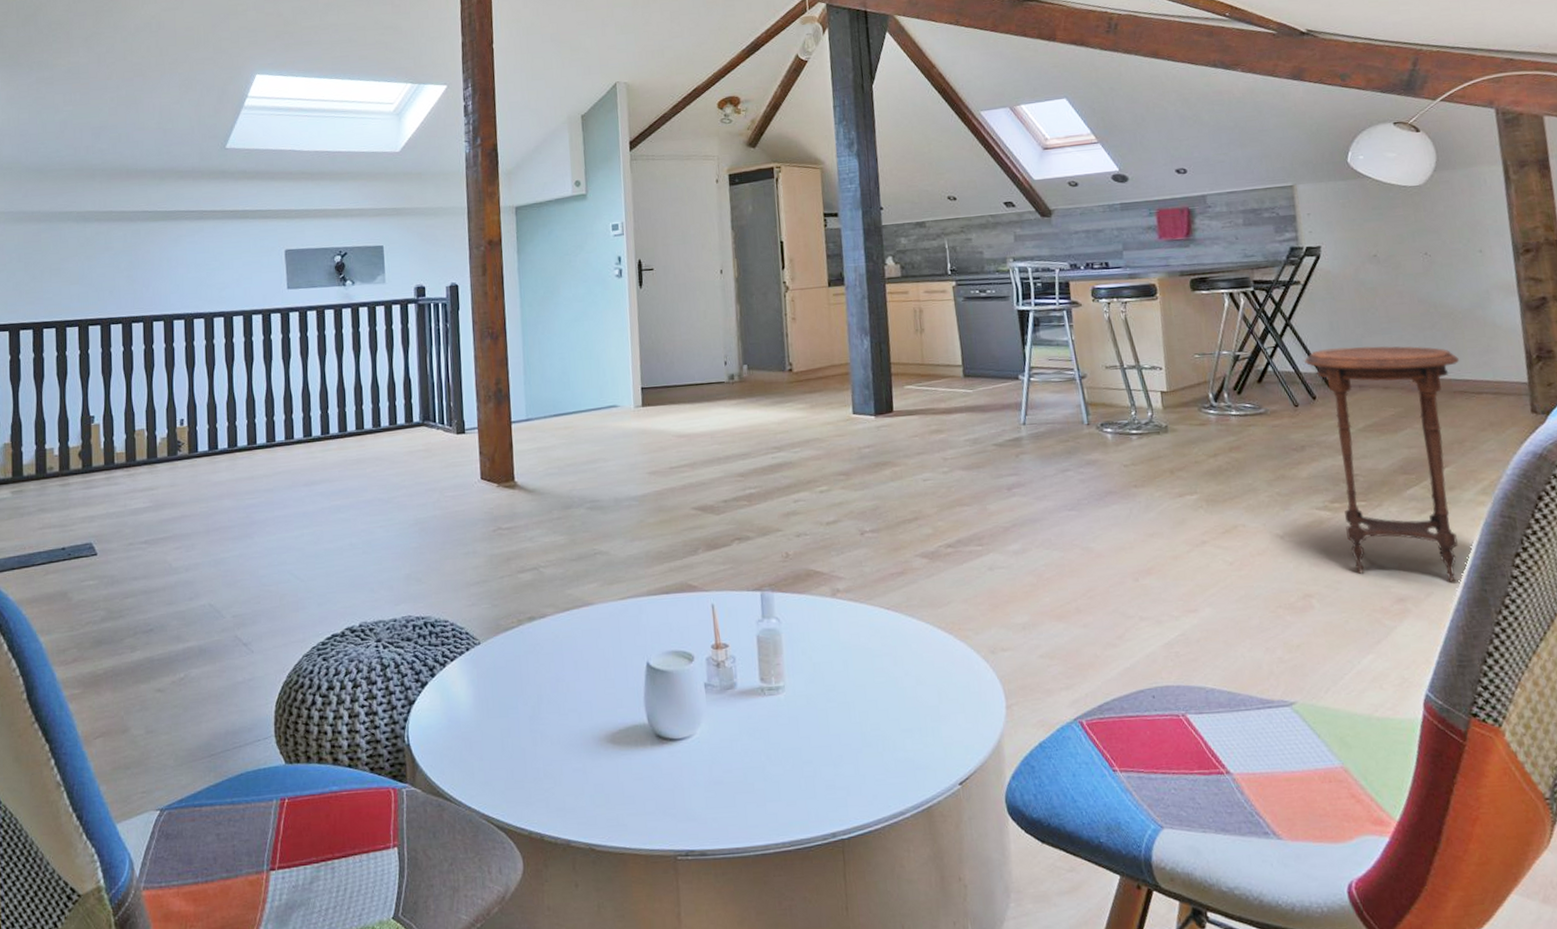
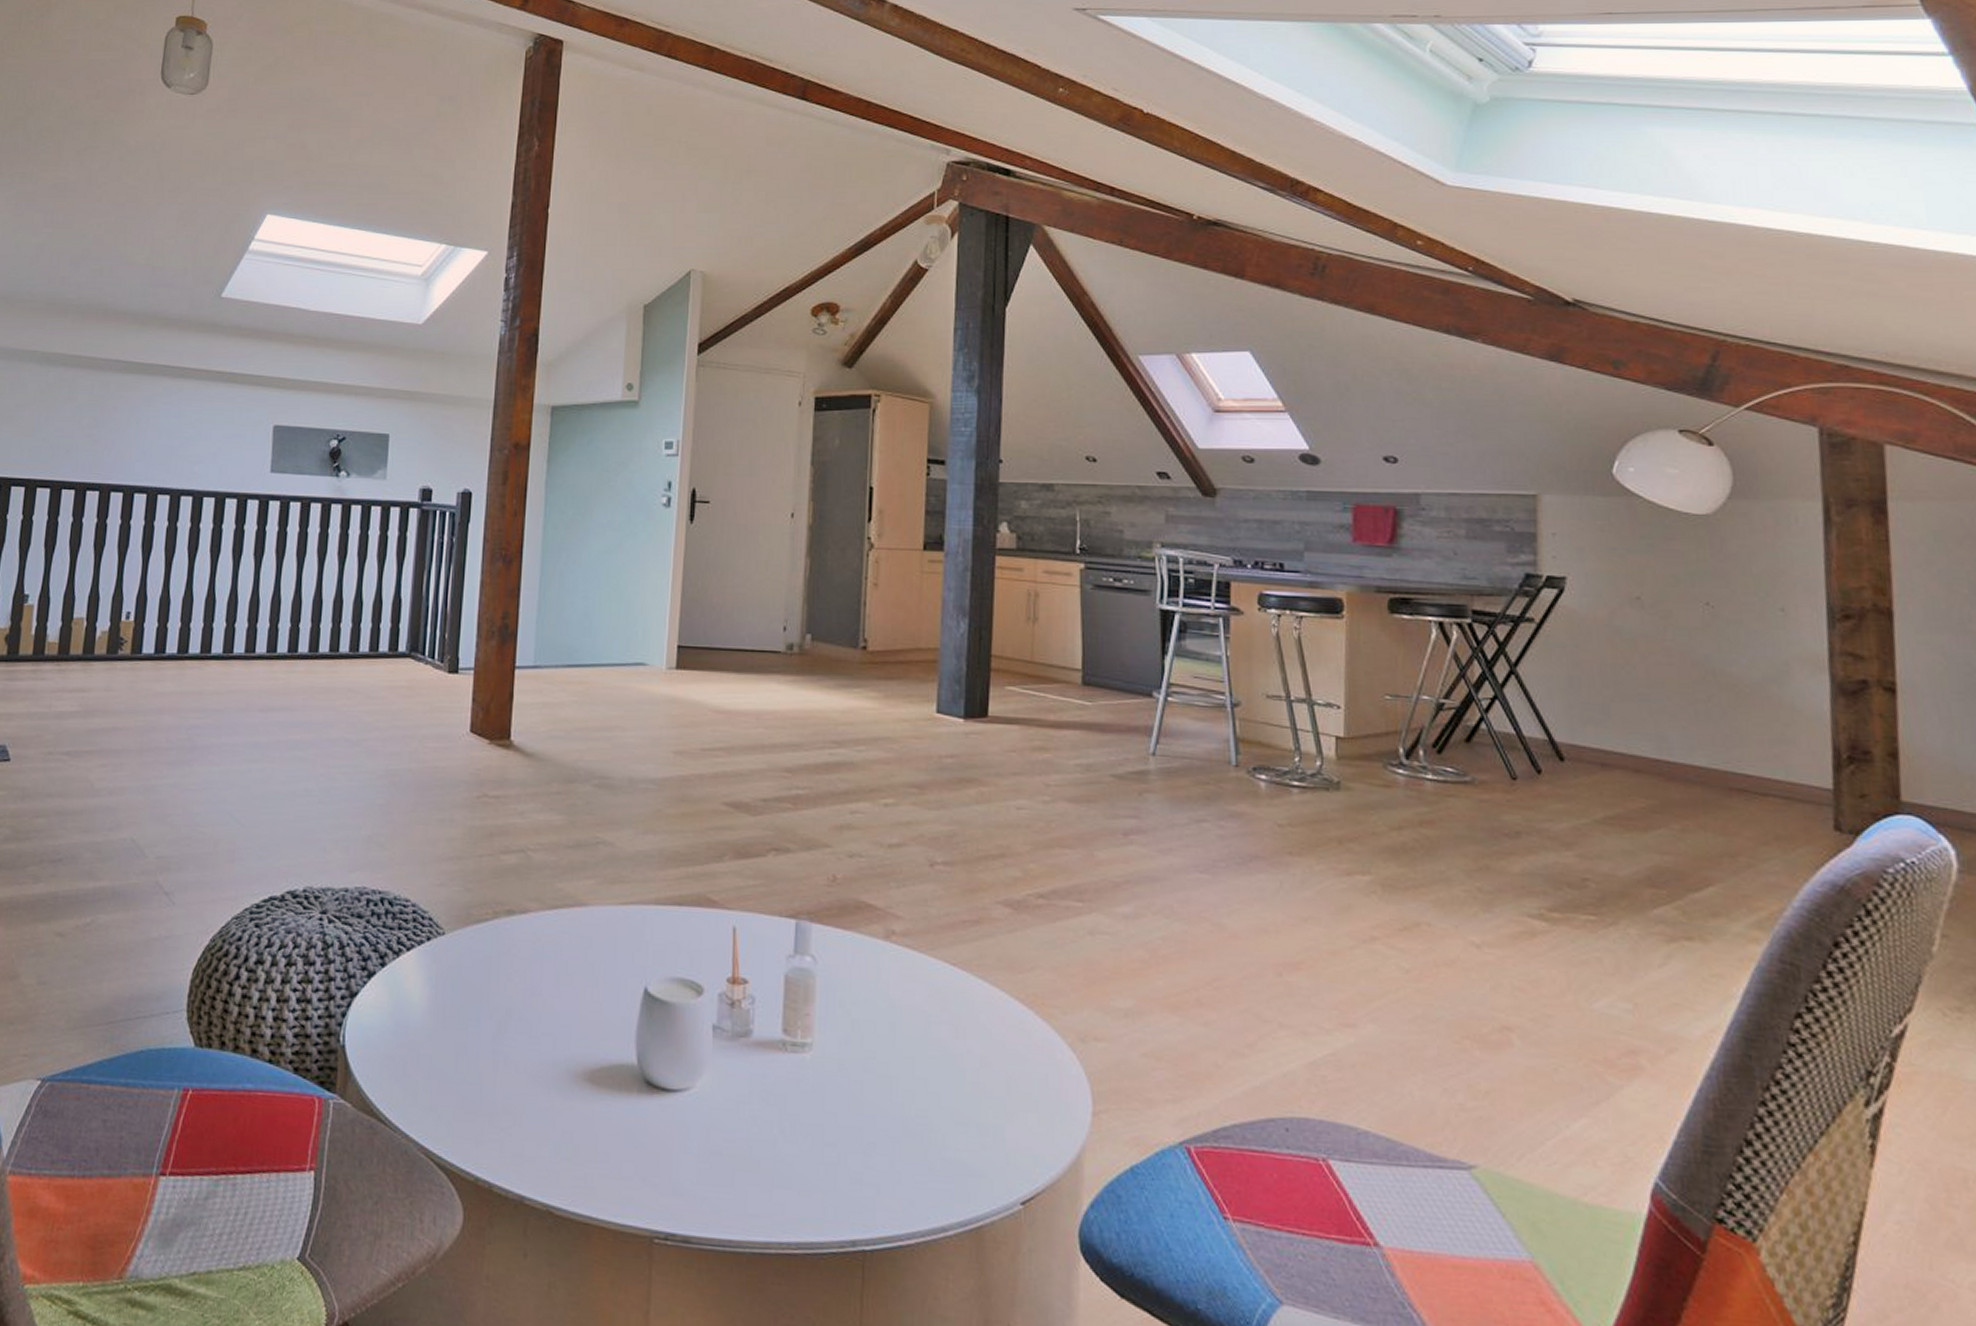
side table: present [1304,346,1460,582] -> none [1530,710,1742,1039]

